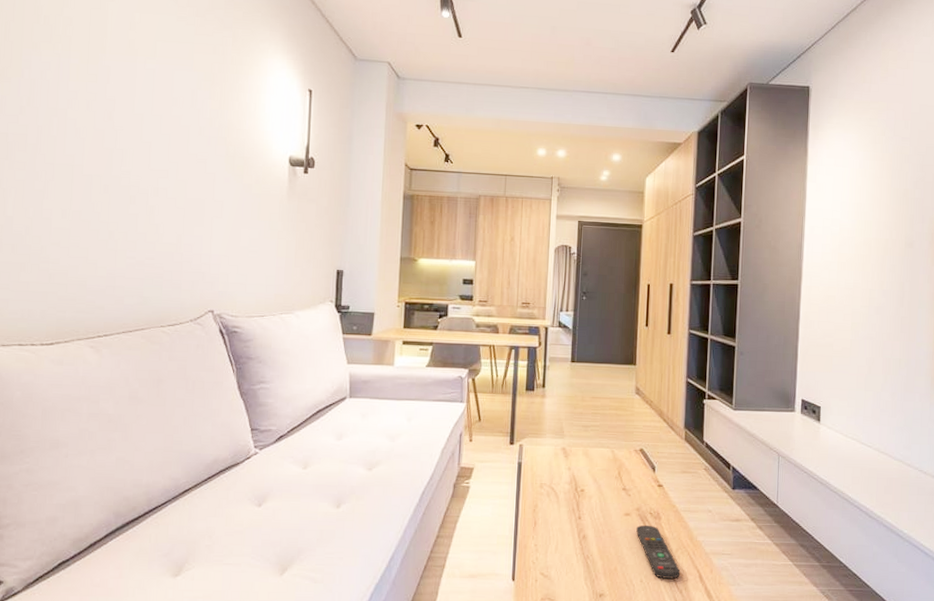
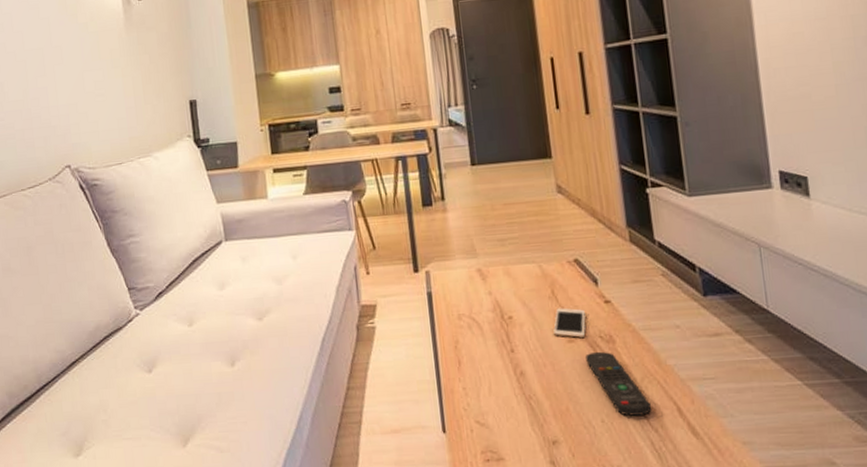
cell phone: none [615,487,642,512] -> present [553,308,586,338]

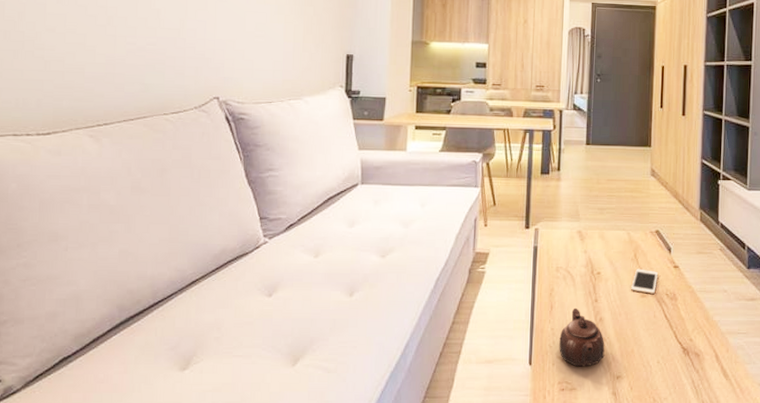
teapot: none [474,361,533,432] -> present [559,307,605,367]
remote control: present [585,351,652,416] -> none [653,306,697,359]

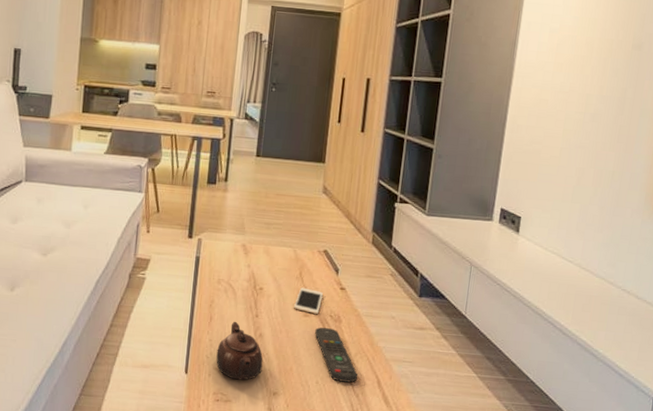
remote control: none [653,306,697,359] -> present [315,327,358,383]

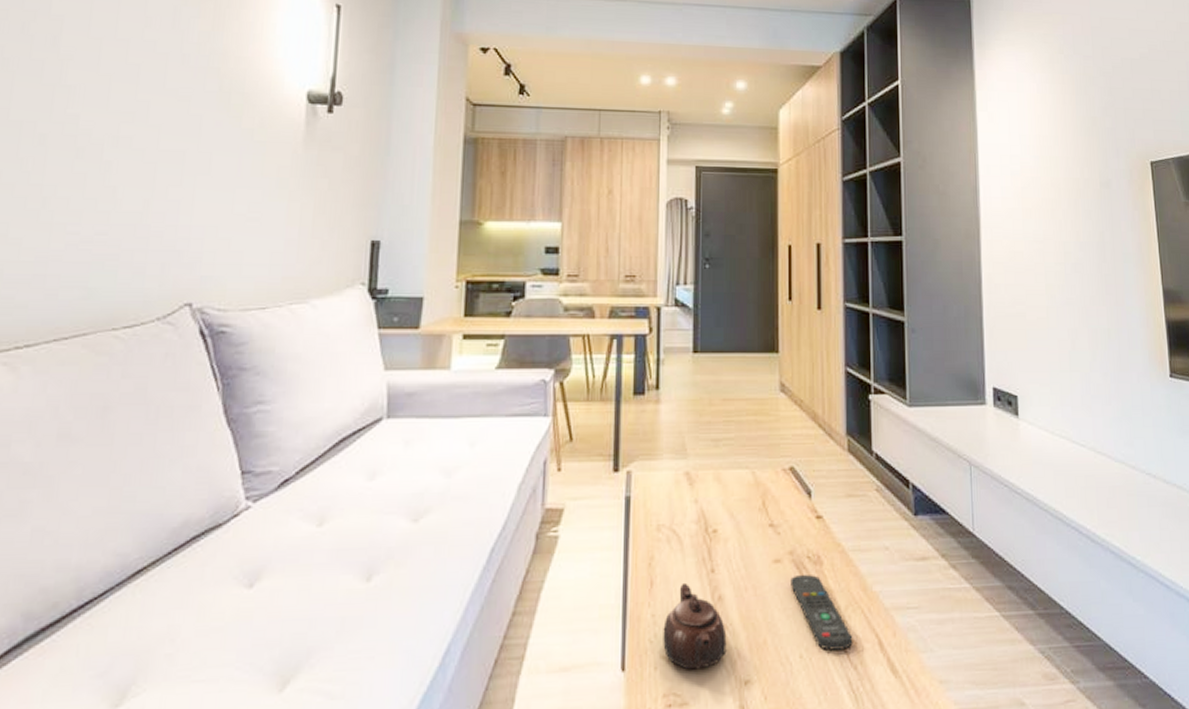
cell phone: present [294,287,323,314] -> none [760,522,795,557]

